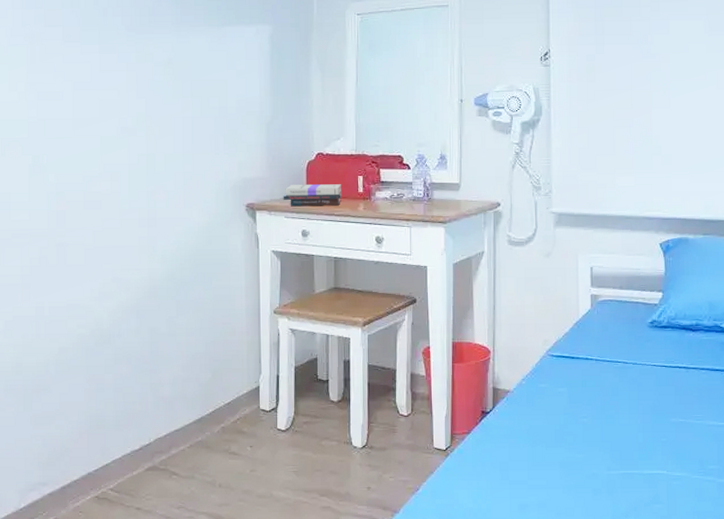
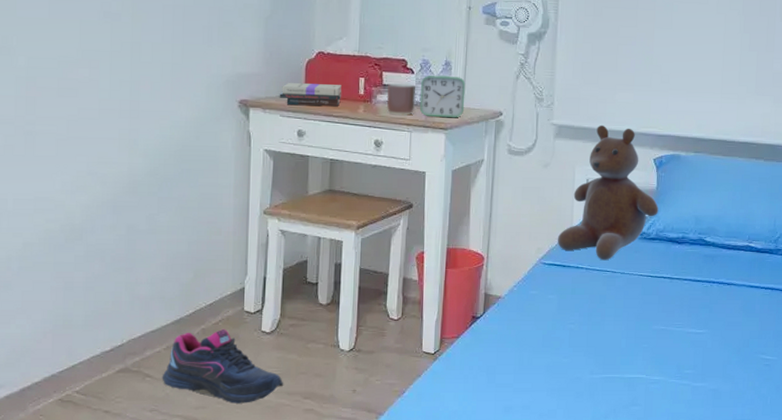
athletic shoe: none [187,427,301,501] -> present [162,328,284,404]
mug: none [386,179,414,211] -> present [387,83,416,116]
alarm clock: none [417,169,462,212] -> present [419,75,466,118]
teddy bear: none [563,210,669,351] -> present [557,124,659,261]

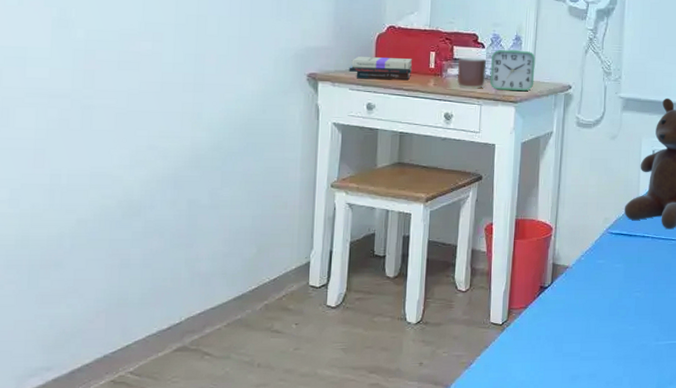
athletic shoe: present [162,328,284,404] -> none [221,303,349,380]

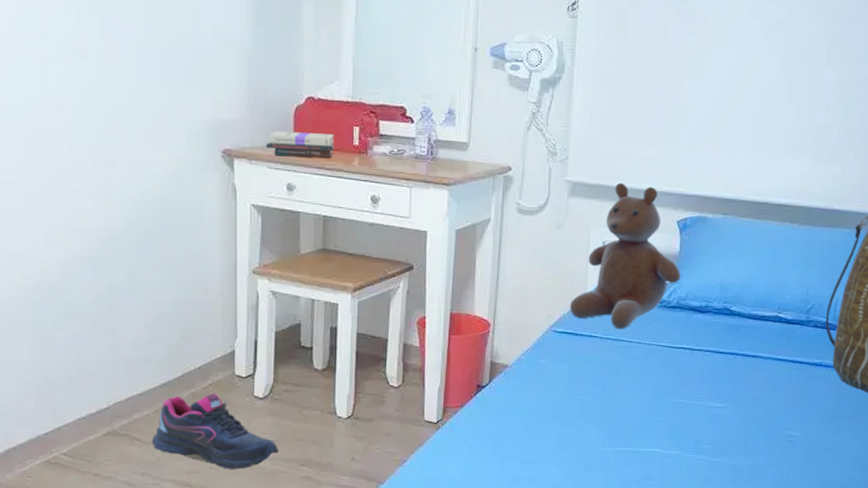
athletic shoe: none [221,303,349,380] -> present [151,392,279,469]
mug: present [458,57,487,89] -> none [385,132,417,169]
alarm clock: present [489,49,536,92] -> none [420,125,471,173]

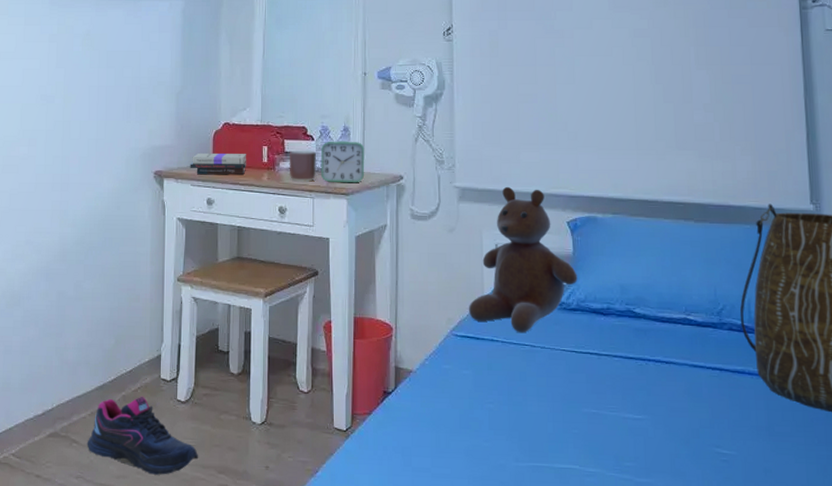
mug: none [385,132,417,169] -> present [290,150,317,182]
alarm clock: none [420,125,471,173] -> present [320,141,365,183]

